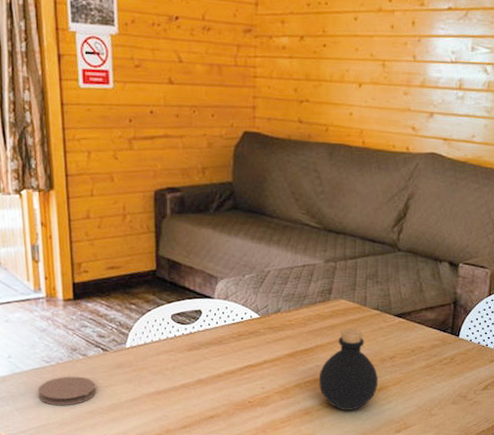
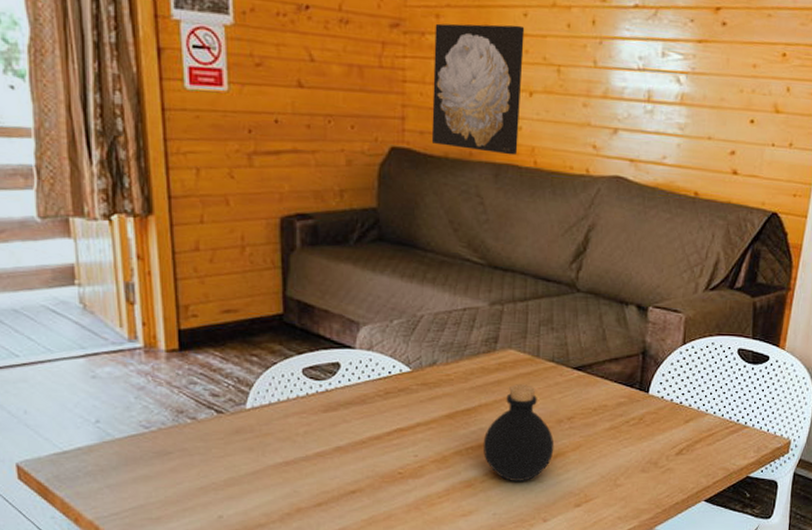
coaster: present [37,376,95,406] -> none [134,444,208,482]
wall art: none [277,27,355,137] -> present [431,23,525,156]

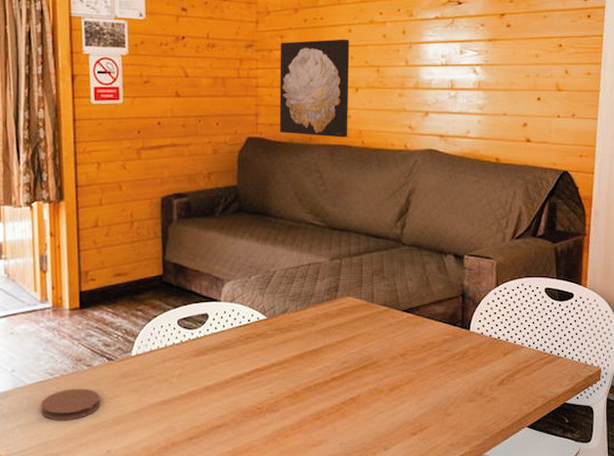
coaster: none [134,444,208,482] -> present [40,388,100,421]
bottle: present [482,384,555,481] -> none [328,326,390,413]

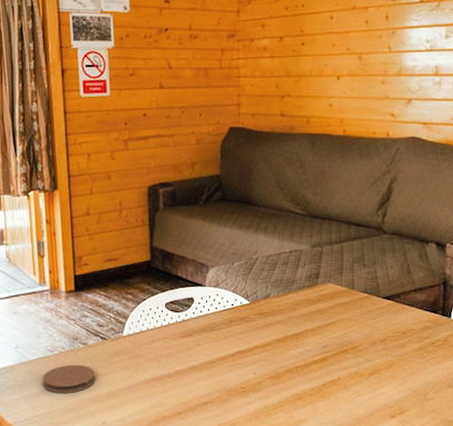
wall art: present [279,39,350,138] -> none [261,26,331,127]

